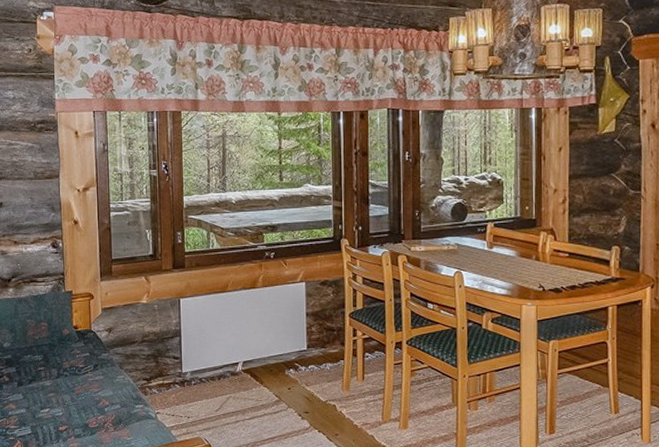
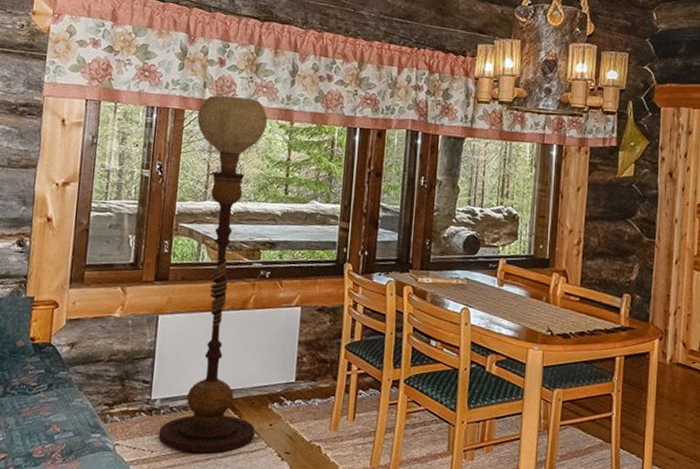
floor lamp: none [192,94,276,416] -> present [158,95,268,453]

